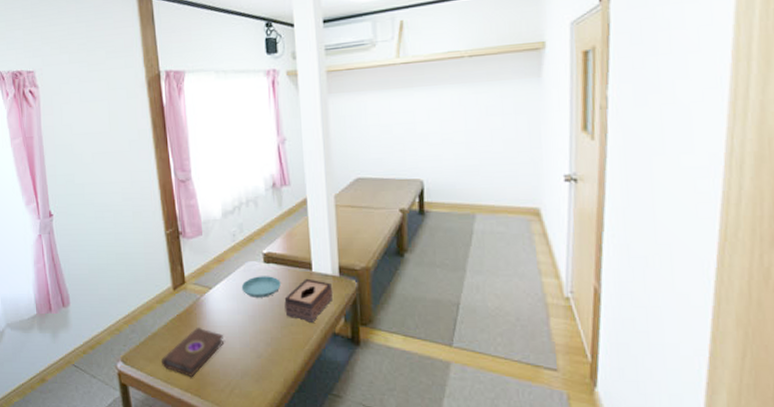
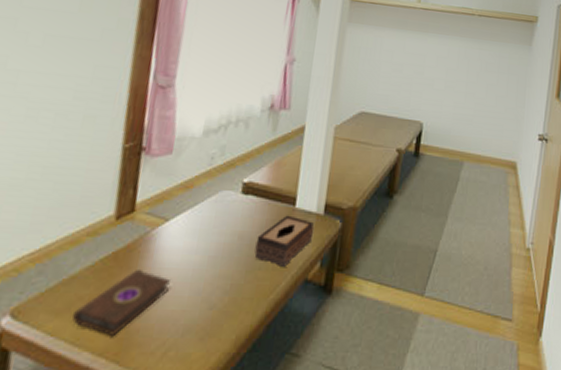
saucer: present [241,276,281,298] -> none [207,208,257,235]

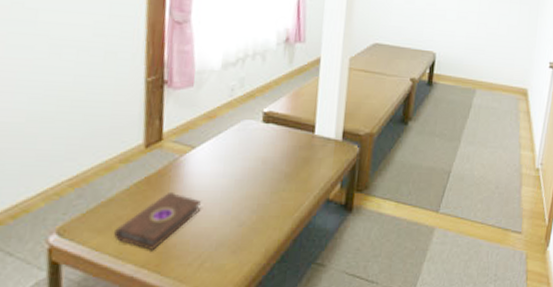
tissue box: present [254,215,315,268] -> none [278,141,334,189]

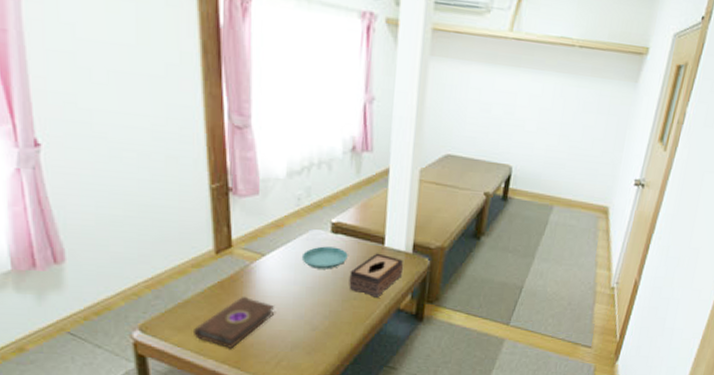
saucer: none [231,136,278,160] -> present [301,246,348,270]
tissue box: none [278,141,334,189] -> present [348,253,404,299]

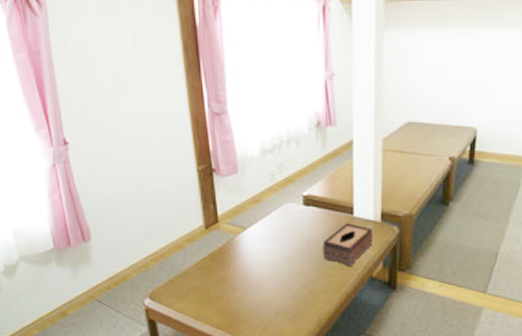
book: present [192,296,274,348] -> none [191,266,257,315]
saucer: present [301,246,348,270] -> none [278,218,320,240]

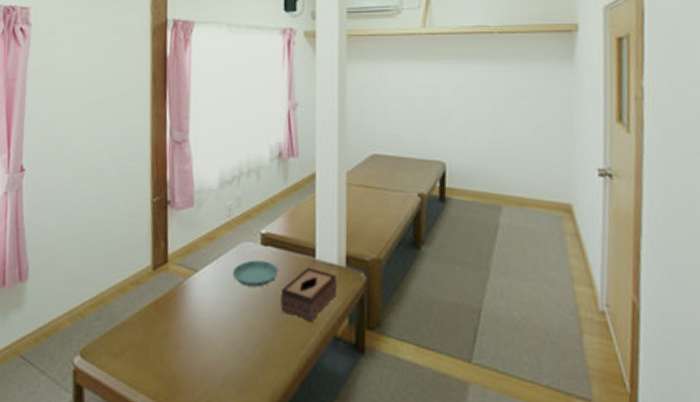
saucer: none [278,218,320,240] -> present [232,260,278,287]

